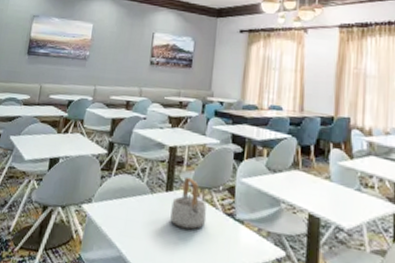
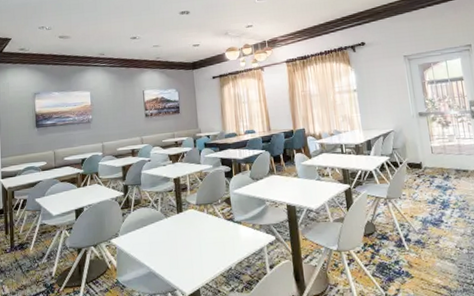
teapot: present [170,176,207,230] -> none [184,198,213,239]

